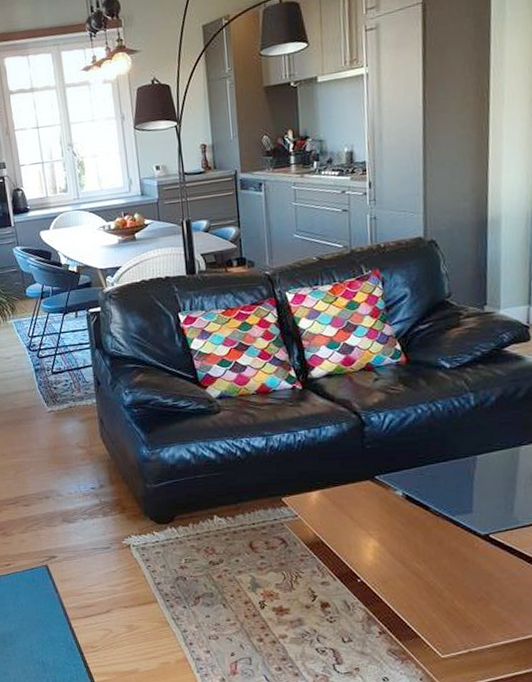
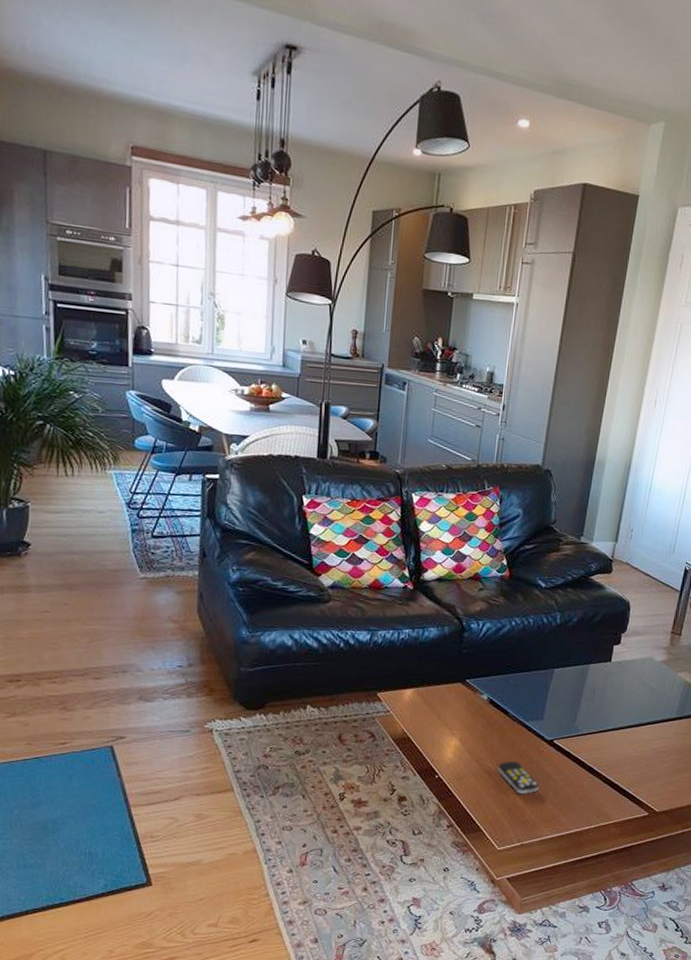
remote control: none [426,560,480,596] -> present [497,760,539,794]

